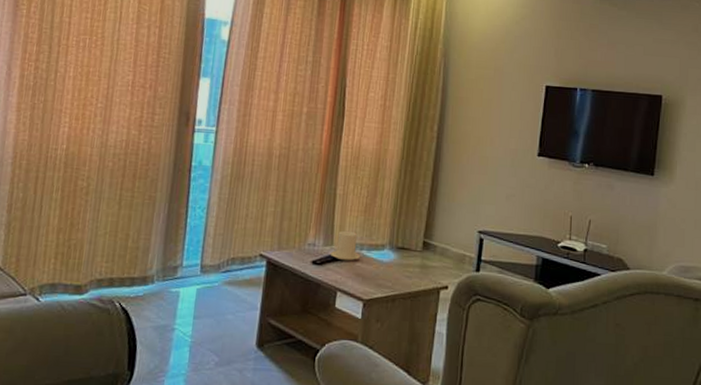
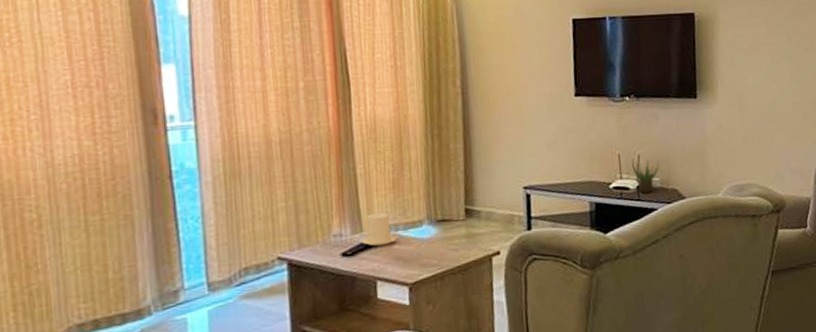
potted plant: none [582,223,608,259] -> present [631,159,659,195]

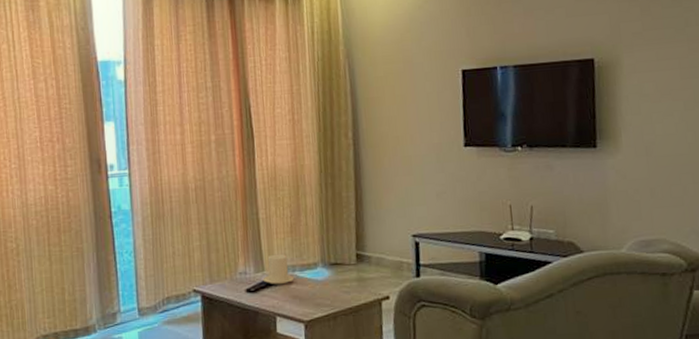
potted plant: present [631,159,659,195] -> none [524,210,554,247]

